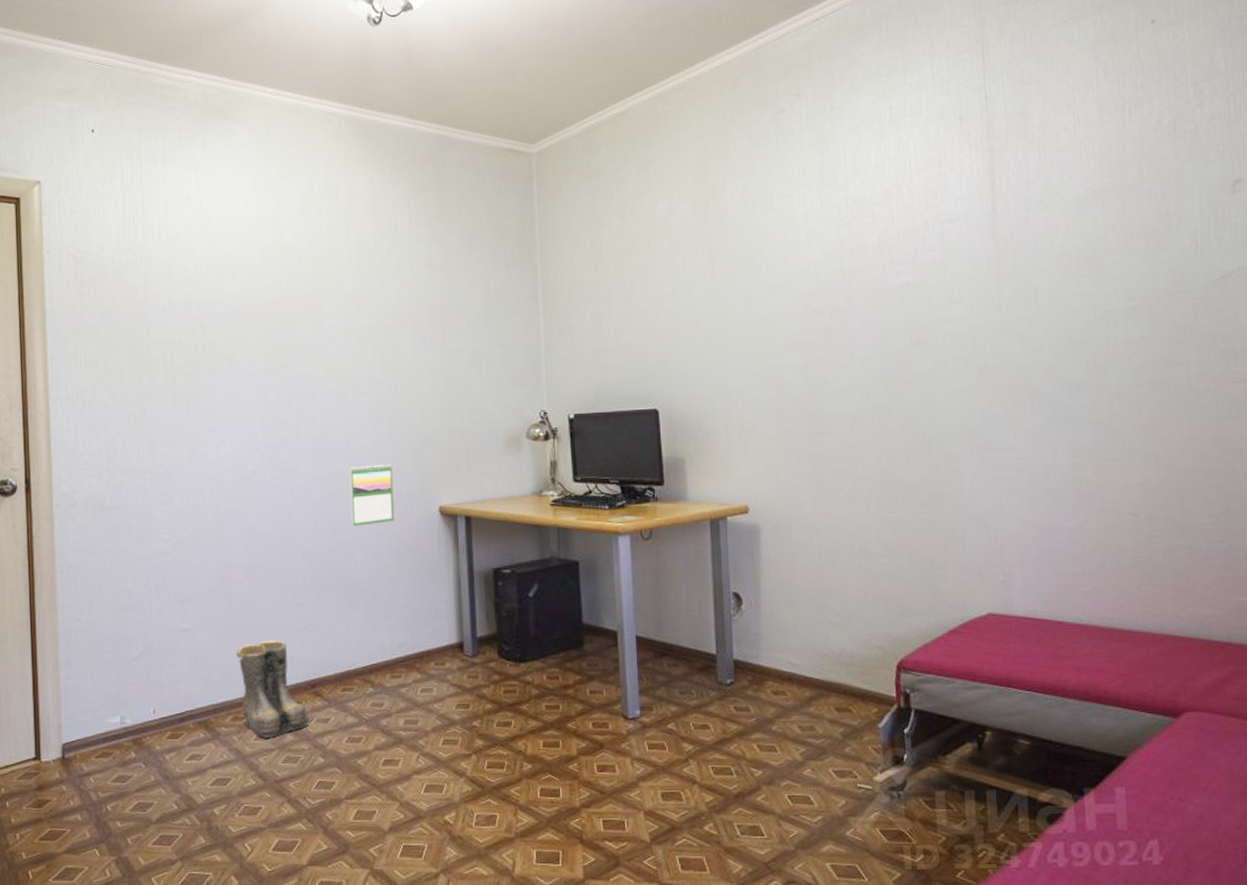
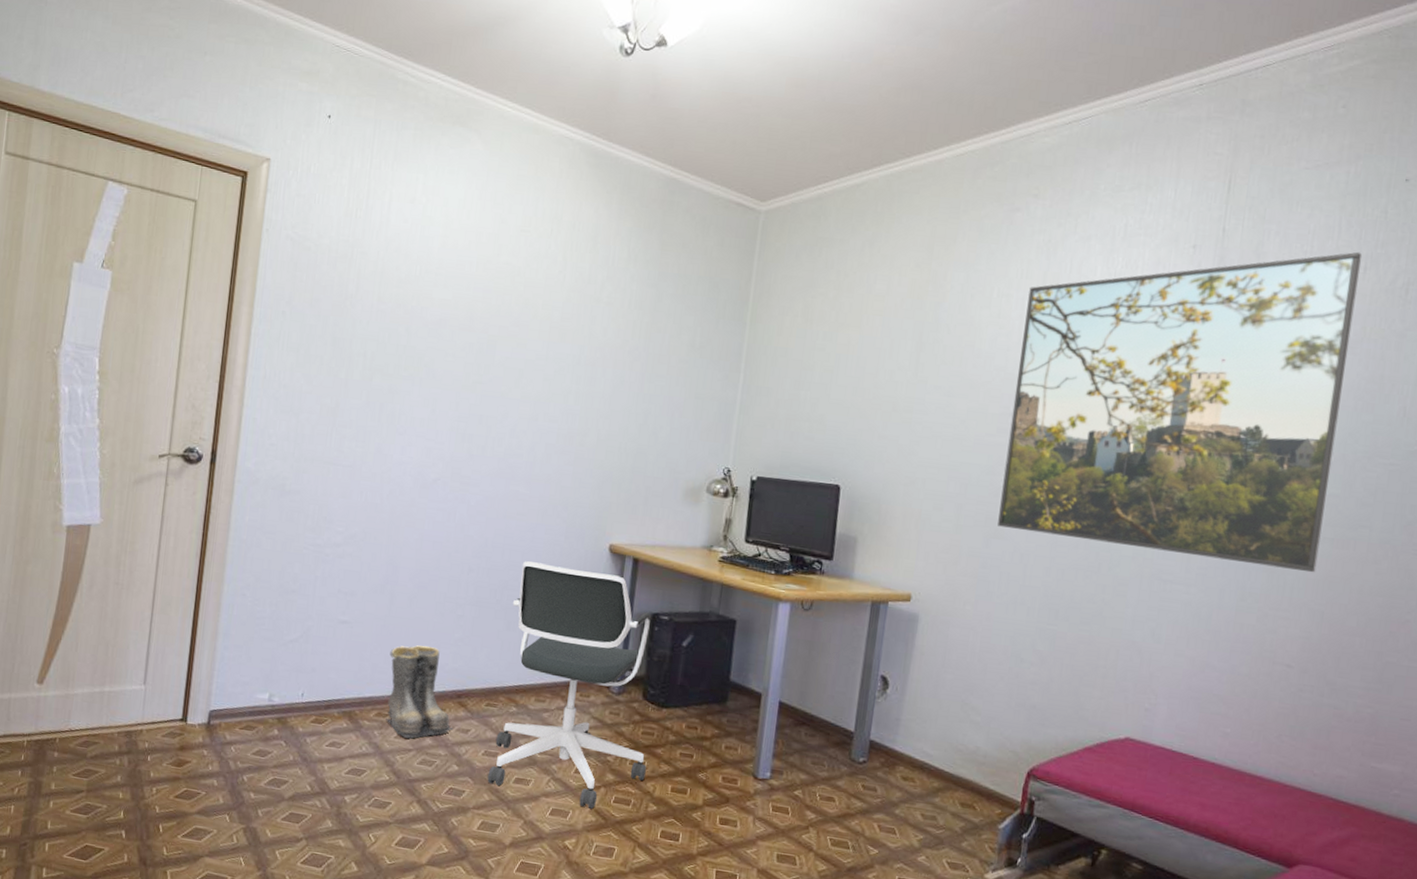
calendar: present [349,464,395,526] -> none [521,492,571,552]
office chair: none [351,536,515,779] -> present [487,561,651,809]
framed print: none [808,97,1142,424] -> present [997,251,1362,573]

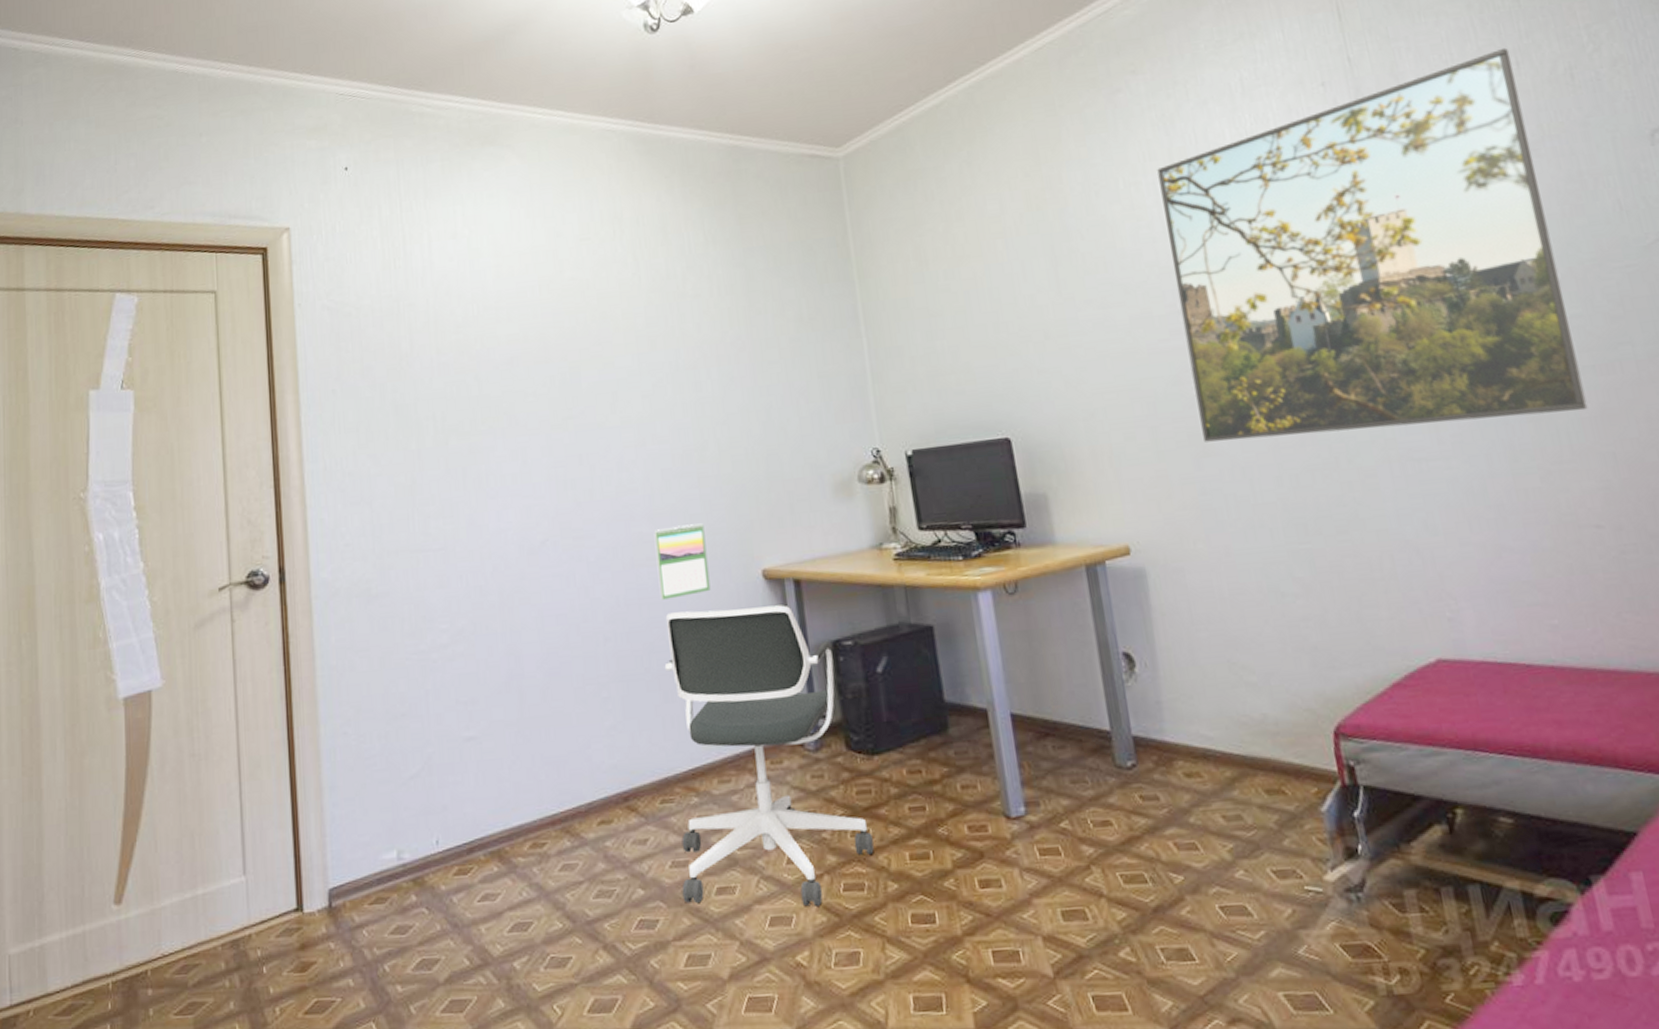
boots: present [386,645,453,739] -> none [532,745,628,868]
calendar: none [521,492,571,552] -> present [654,523,711,600]

